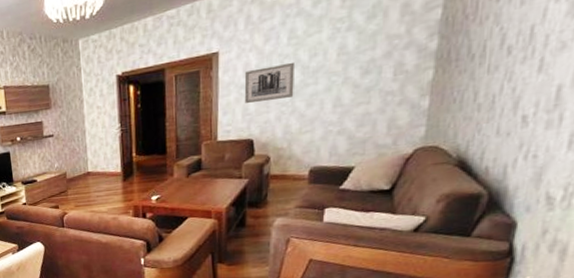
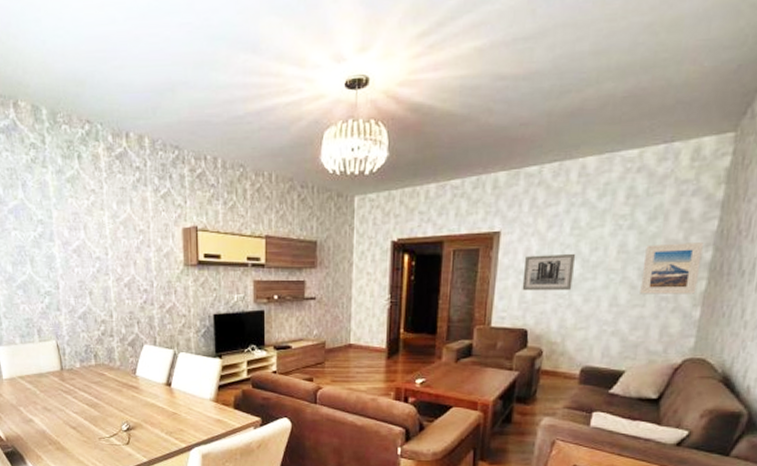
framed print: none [364,33,427,92] -> present [640,242,703,294]

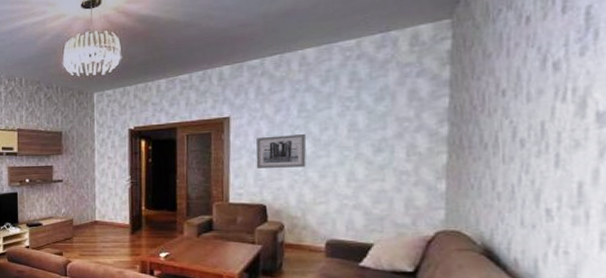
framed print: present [640,242,703,294] -> none [376,119,438,169]

